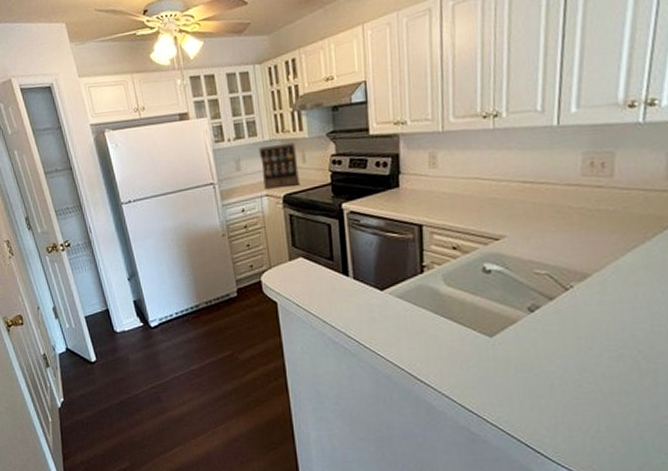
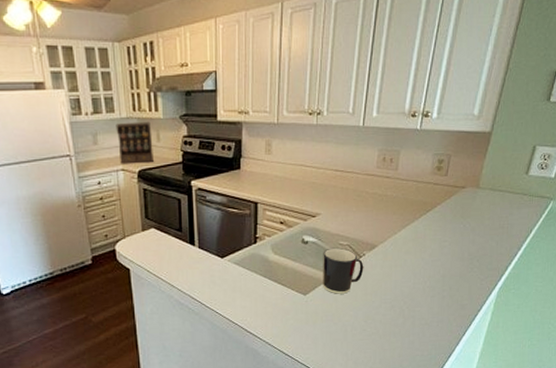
mug: none [512,277,573,337] -> present [323,247,364,294]

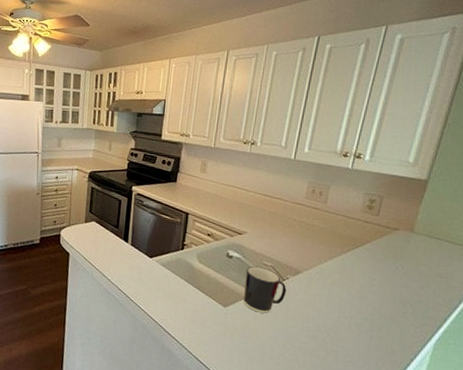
spice rack: present [115,121,154,164] -> none [76,132,106,167]

